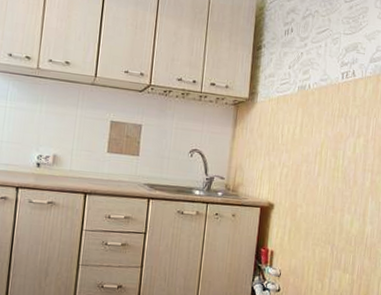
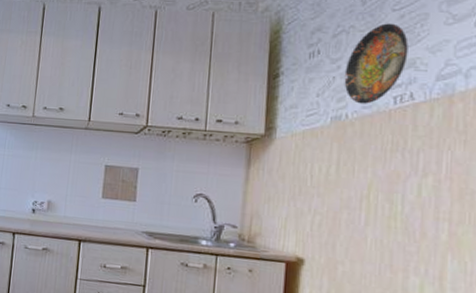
decorative plate: none [309,12,354,78] -> present [344,23,409,104]

